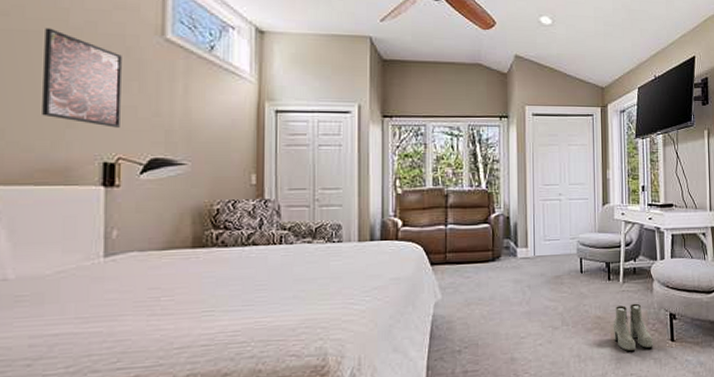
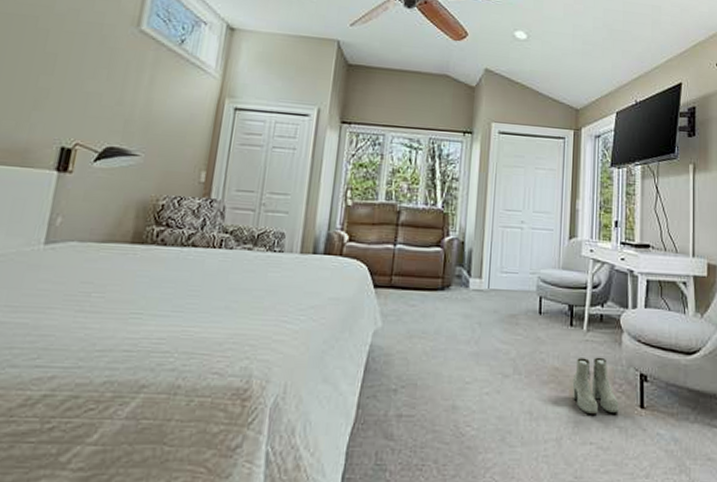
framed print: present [42,27,122,128] -> none [13,12,97,114]

